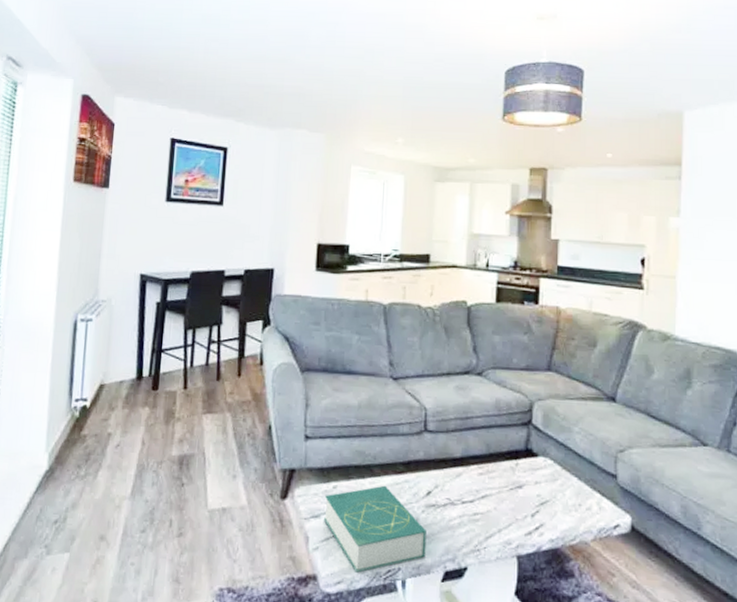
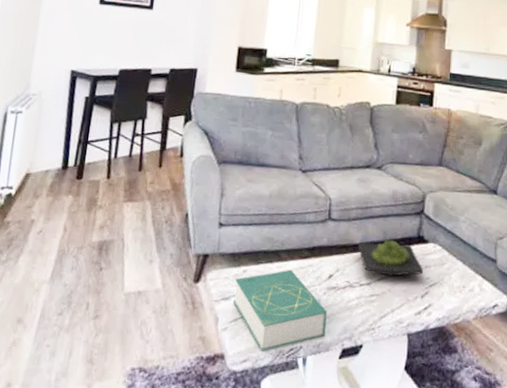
wasabi: none [458,452,534,494] -> present [358,239,424,277]

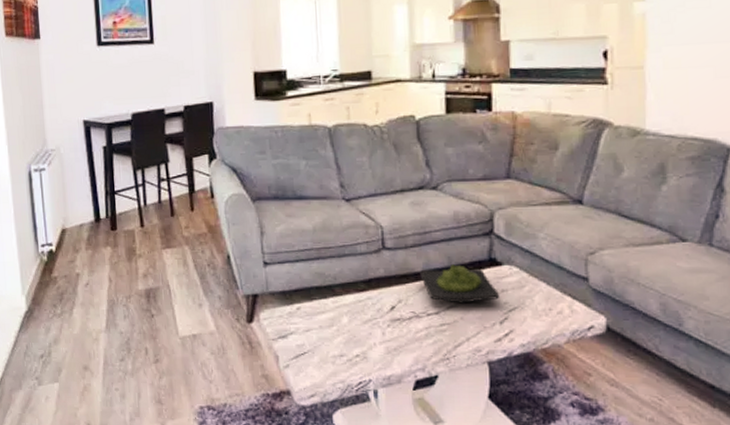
book: present [232,269,327,351] -> none [290,303,395,386]

